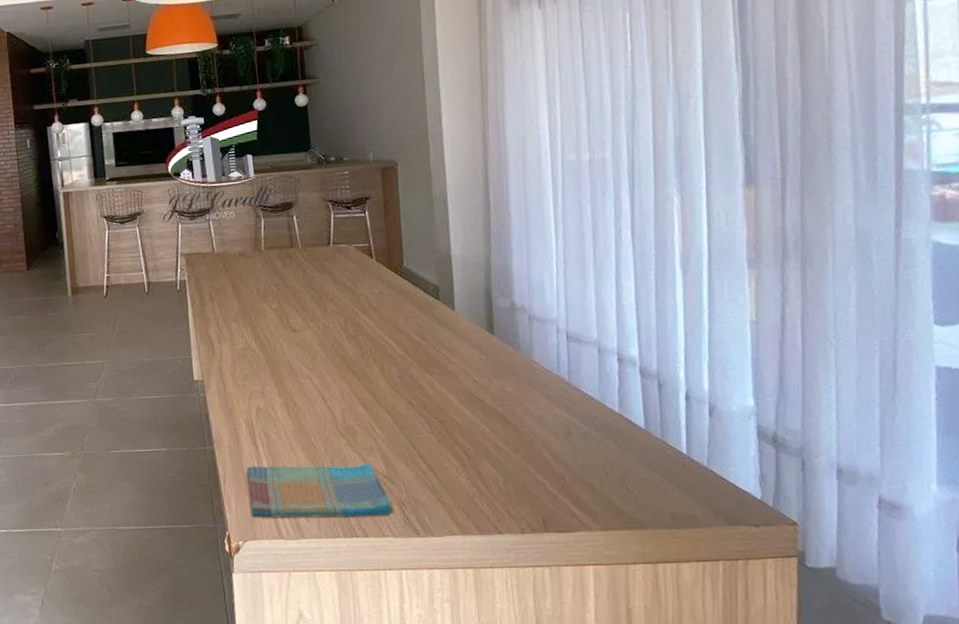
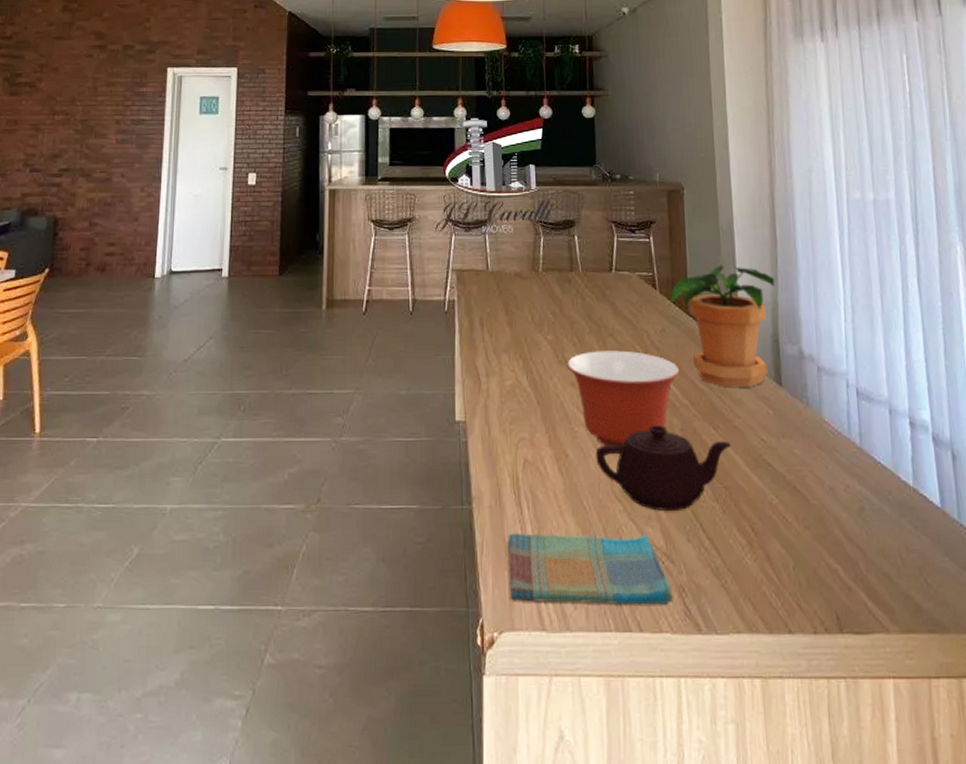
mixing bowl: none [291,313,397,393] -> present [567,350,680,445]
teapot: none [321,373,445,444] -> present [596,425,731,512]
potted plant: none [385,232,488,339] -> present [669,265,775,387]

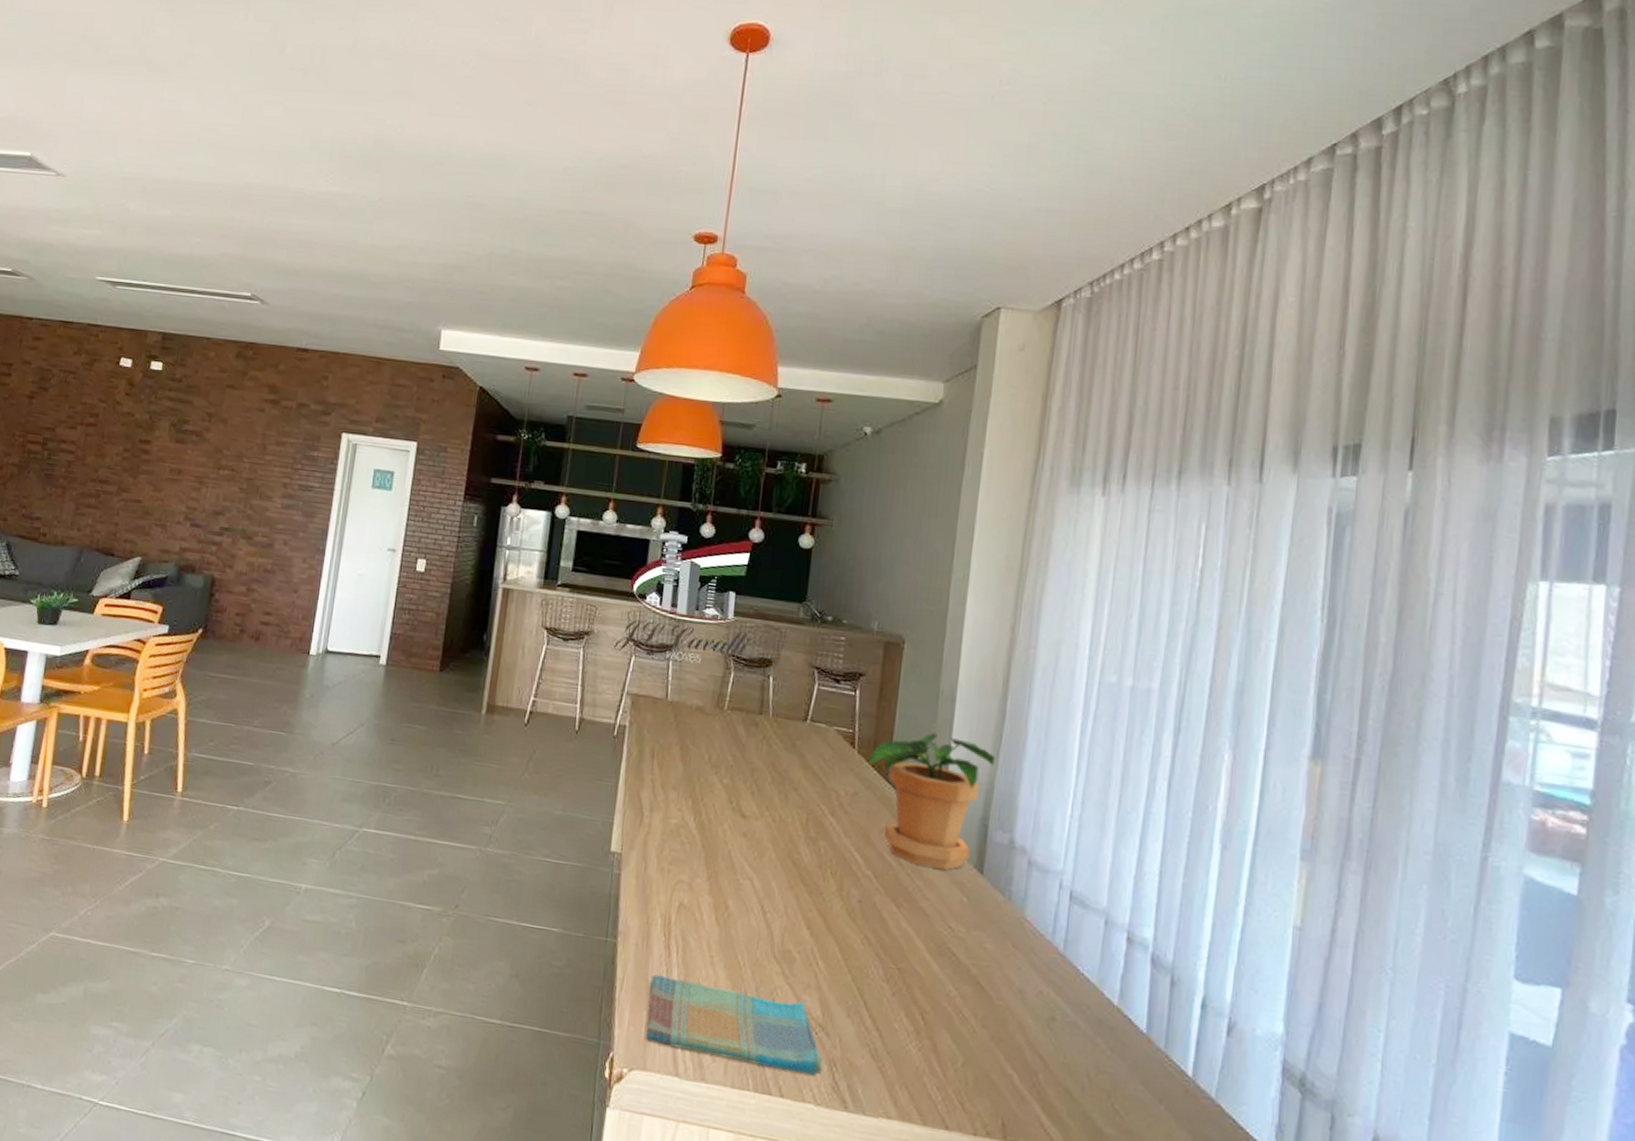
mixing bowl: present [567,350,680,445] -> none [741,803,868,907]
teapot: present [596,425,731,512] -> none [758,891,913,984]

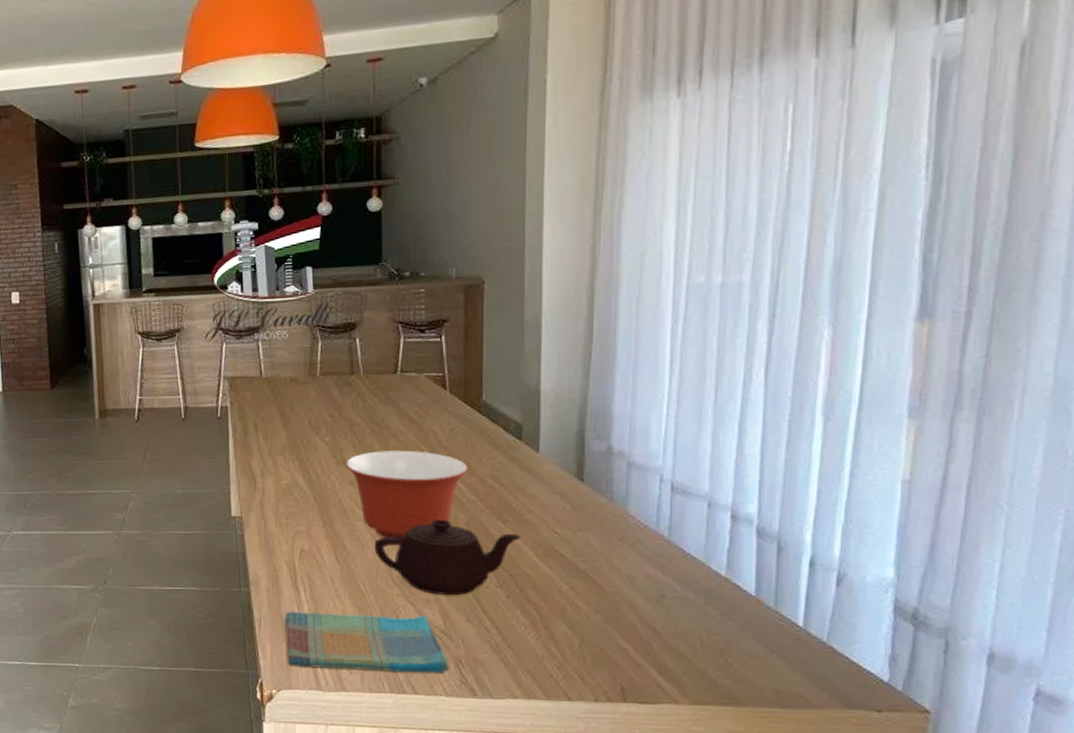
mixing bowl: none [741,803,868,907] -> present [345,450,468,538]
teapot: none [758,891,913,984] -> present [374,519,520,596]
potted plant: present [867,732,996,870] -> none [460,362,587,483]

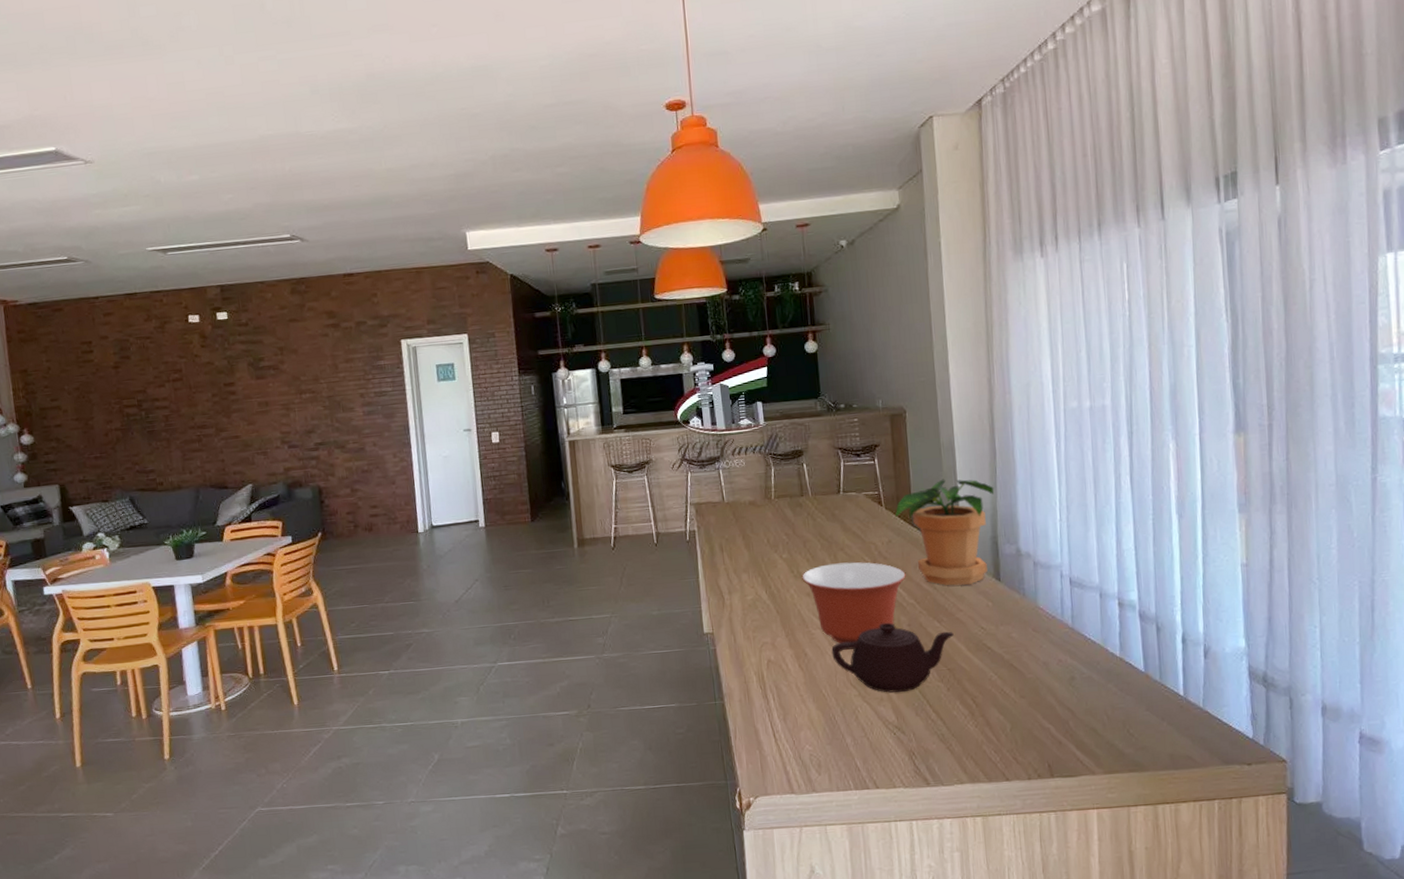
dish towel: present [284,612,450,673] -> none [757,712,905,773]
potted plant: none [460,362,587,483] -> present [895,479,995,586]

